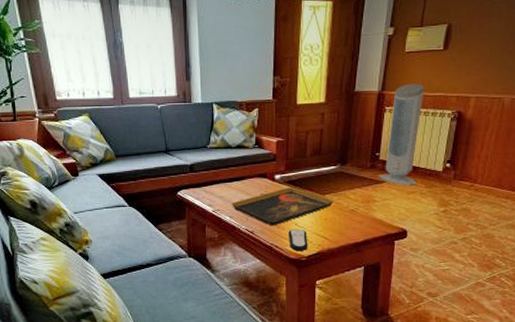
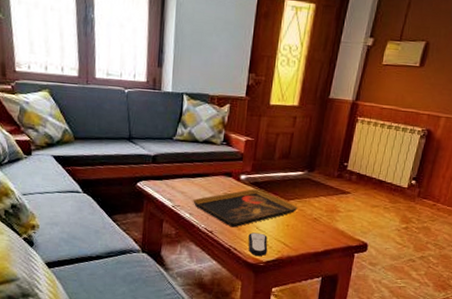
air purifier: present [379,83,425,186] -> none [345,96,398,199]

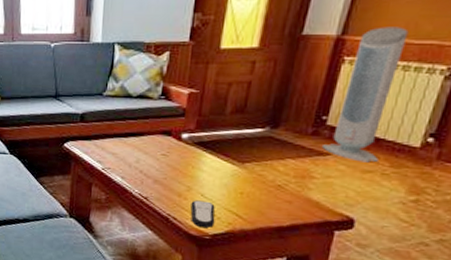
decorative tray: present [193,189,298,227] -> none [125,149,255,194]
air purifier: none [345,96,398,199] -> present [322,27,409,163]

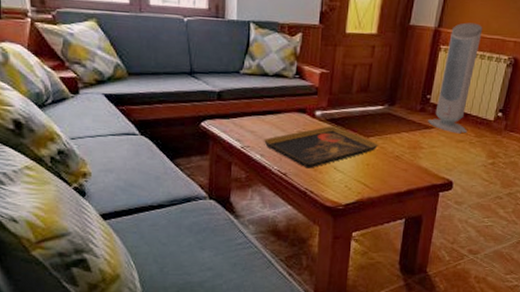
decorative tray: none [125,149,255,194] -> present [264,126,378,169]
remote control: present [190,200,215,228] -> none [325,173,347,198]

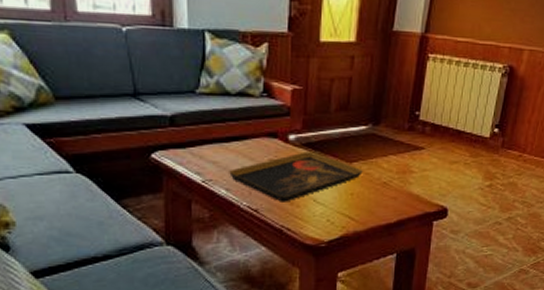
air purifier: present [428,22,483,134] -> none [418,27,475,154]

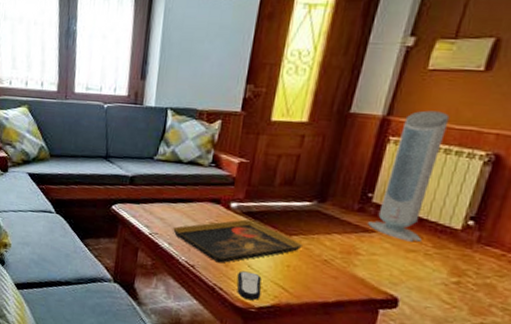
remote control: none [304,206,329,235] -> present [237,270,262,300]
air purifier: none [418,27,475,154] -> present [368,110,450,242]

